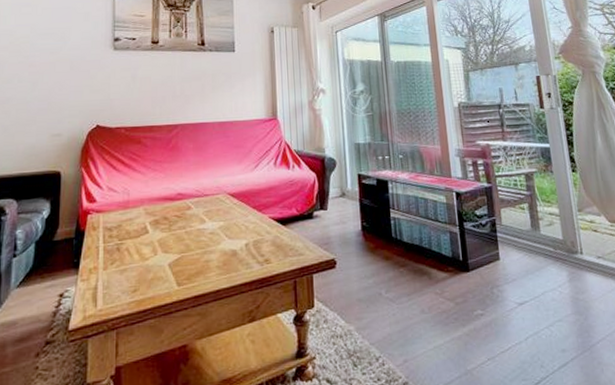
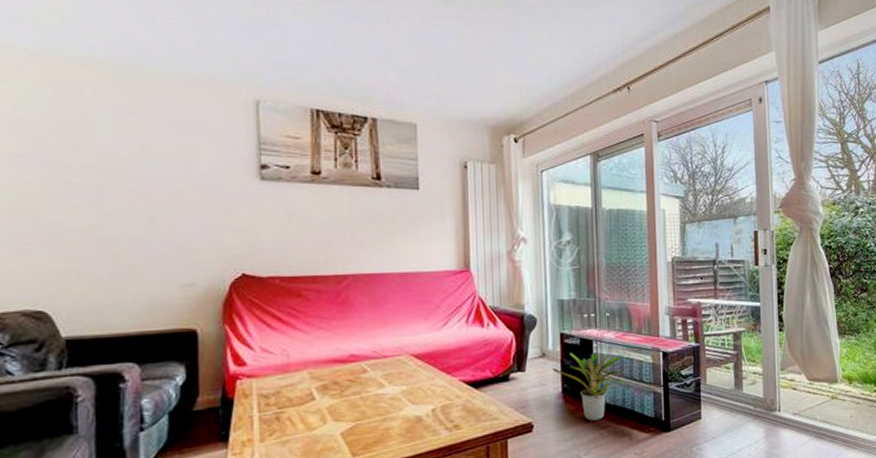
potted plant: none [352,192,422,259] -> present [552,352,626,421]

